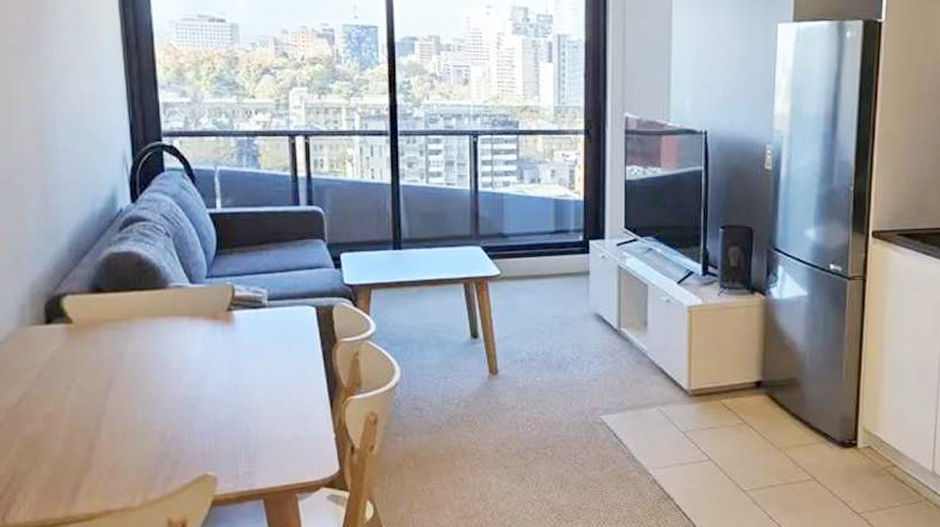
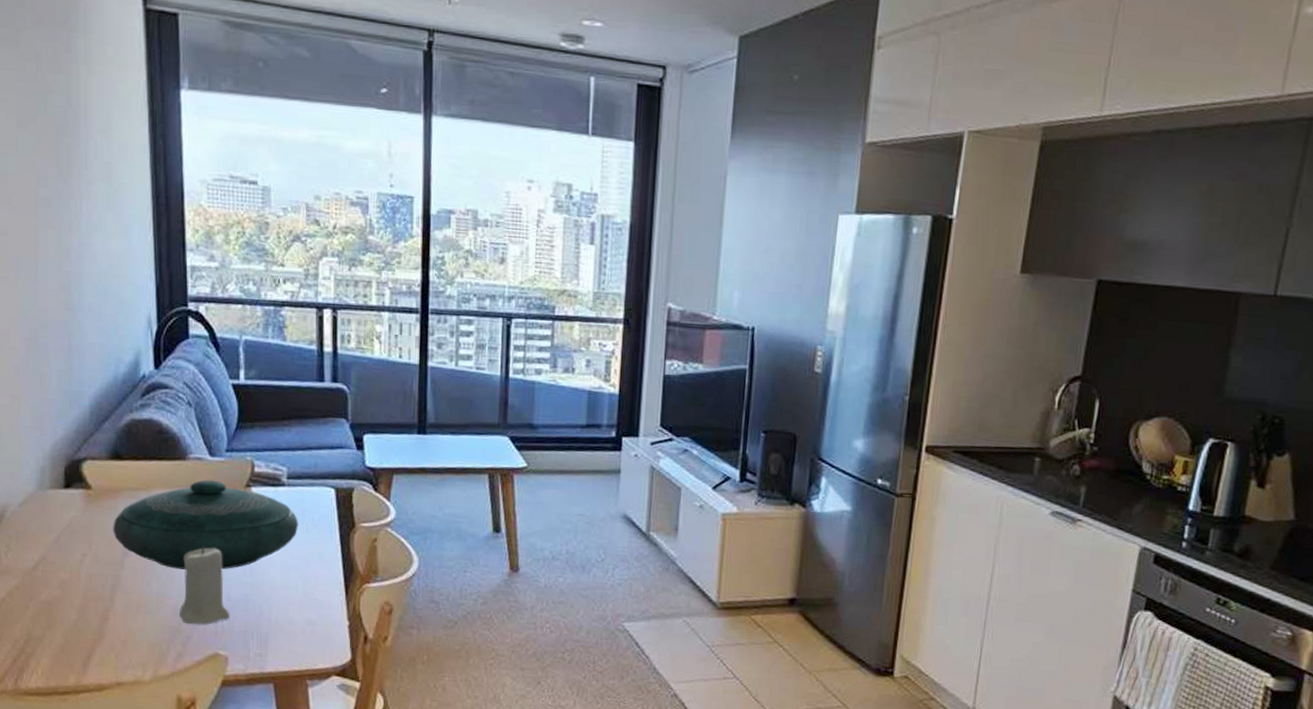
decorative bowl: none [96,306,282,395] -> present [113,479,299,570]
candle: none [166,371,218,448] -> present [179,546,231,625]

